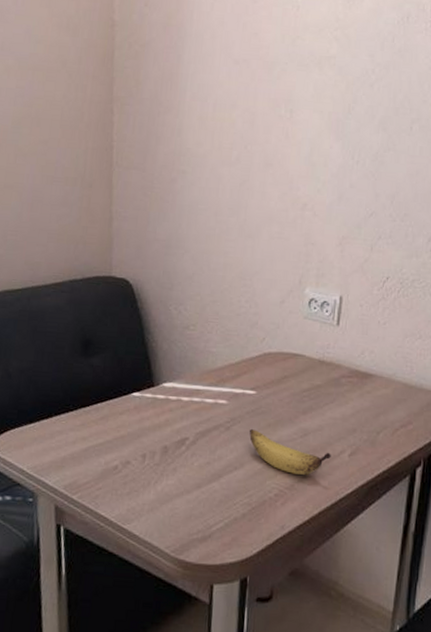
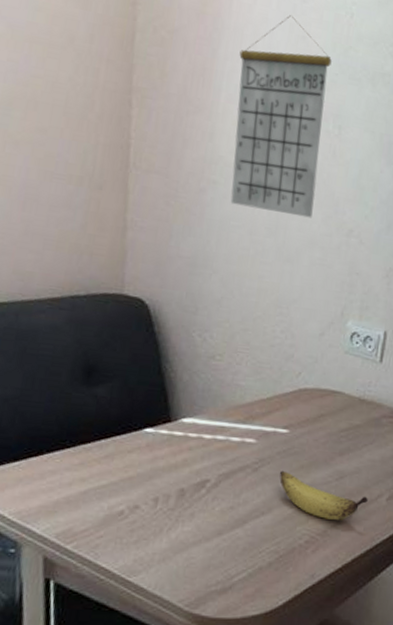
calendar: none [197,16,281,196] -> present [230,15,332,218]

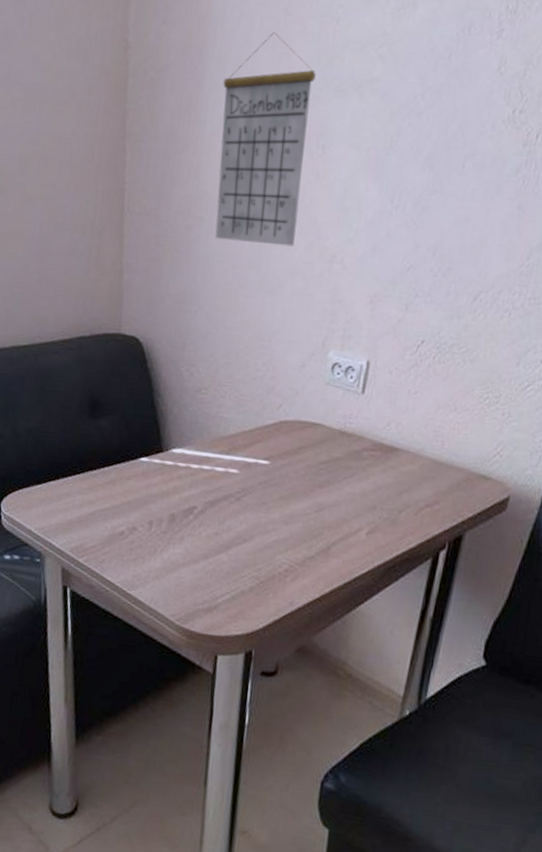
banana: present [279,471,368,520] -> none [260,501,347,552]

